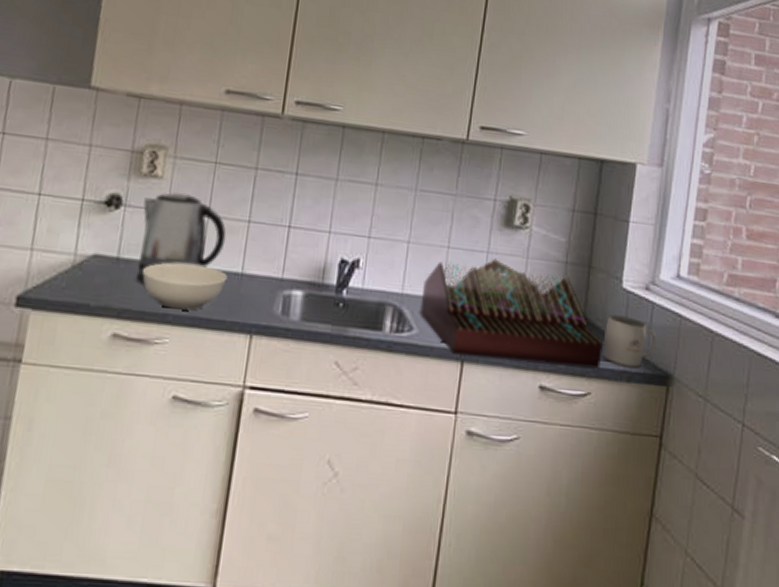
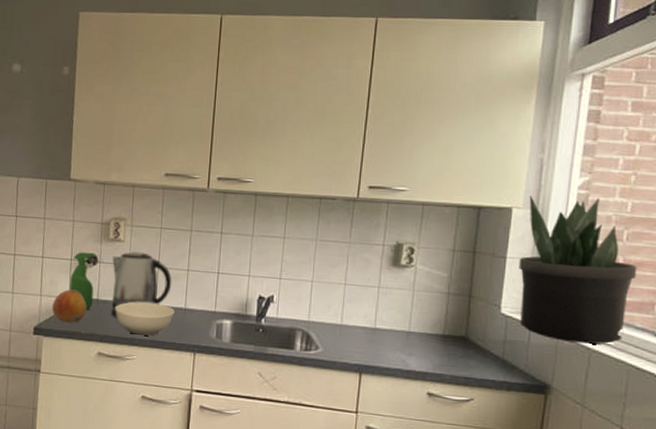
fruit: none [47,242,102,291] -> present [52,289,87,323]
spray bottle: none [76,189,118,273] -> present [69,251,94,310]
dish rack: present [419,258,604,369] -> none [324,292,485,380]
mug: present [602,315,657,369] -> none [483,335,535,380]
planter: none [642,151,759,327] -> present [519,196,637,345]

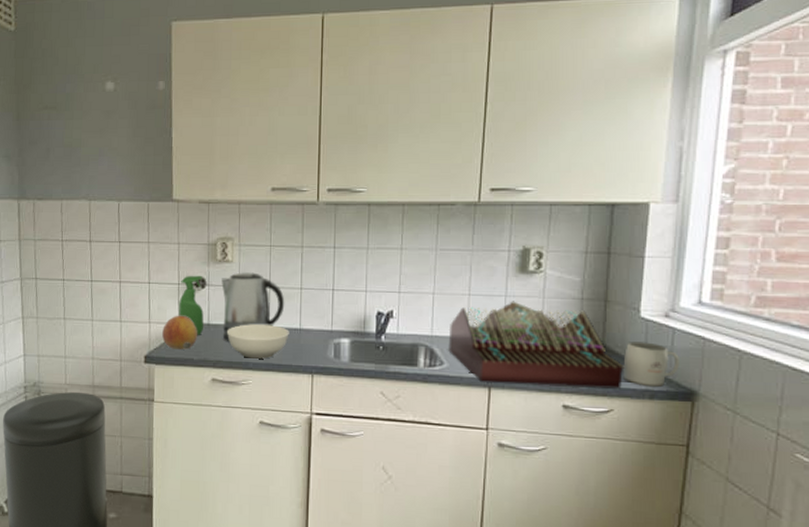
dish rack: none [324,292,485,380] -> present [448,301,624,390]
mug: none [483,335,535,380] -> present [623,341,679,388]
planter: present [519,196,637,345] -> none [658,185,792,346]

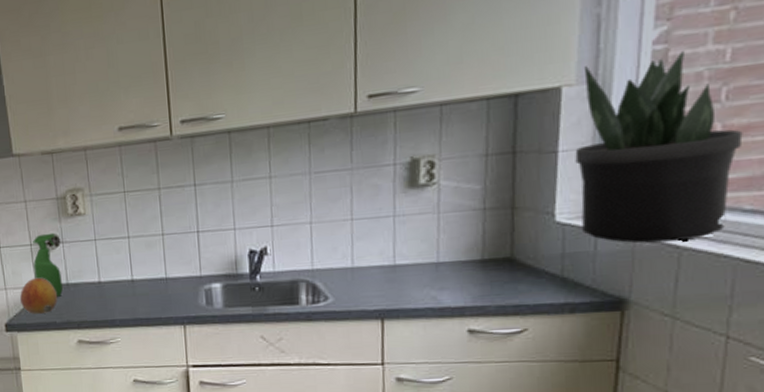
kettle: present [221,272,285,341] -> none [76,223,147,300]
bowl: present [226,324,289,359] -> none [87,277,155,315]
dish rack: present [448,301,624,390] -> none [331,220,539,315]
mug: present [623,341,679,388] -> none [536,249,605,301]
planter: none [658,185,792,346] -> present [575,50,743,244]

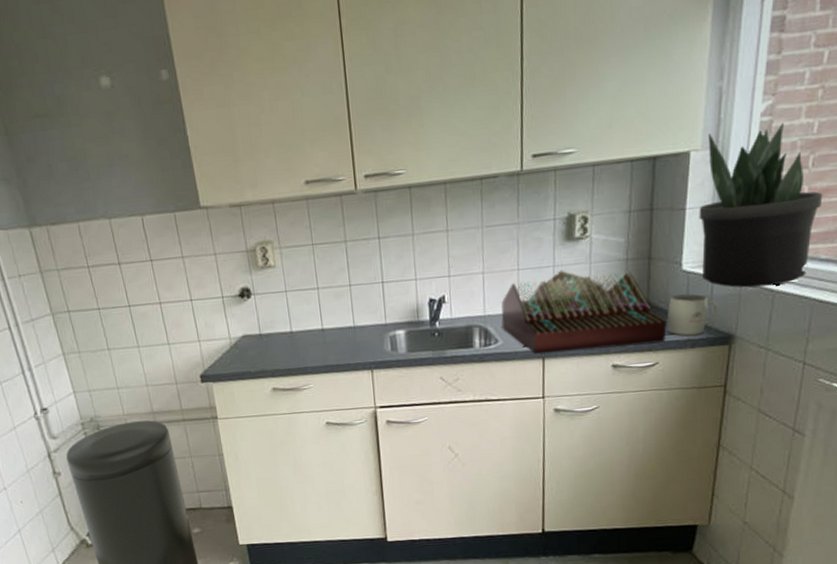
fruit: present [20,277,58,314] -> none [214,329,252,365]
spray bottle: present [33,233,64,297] -> none [224,285,257,347]
dish rack: none [331,220,539,315] -> present [500,270,668,355]
mug: none [536,249,605,301] -> present [666,294,718,337]

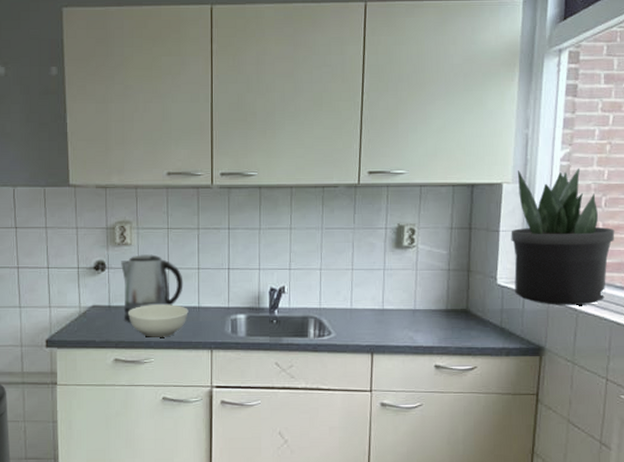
kettle: none [266,275,336,349] -> present [121,254,184,322]
bowl: none [280,326,344,363] -> present [127,304,189,337]
dish rack: present [500,270,668,355] -> none [335,274,485,350]
mug: present [666,294,718,337] -> none [484,306,529,346]

